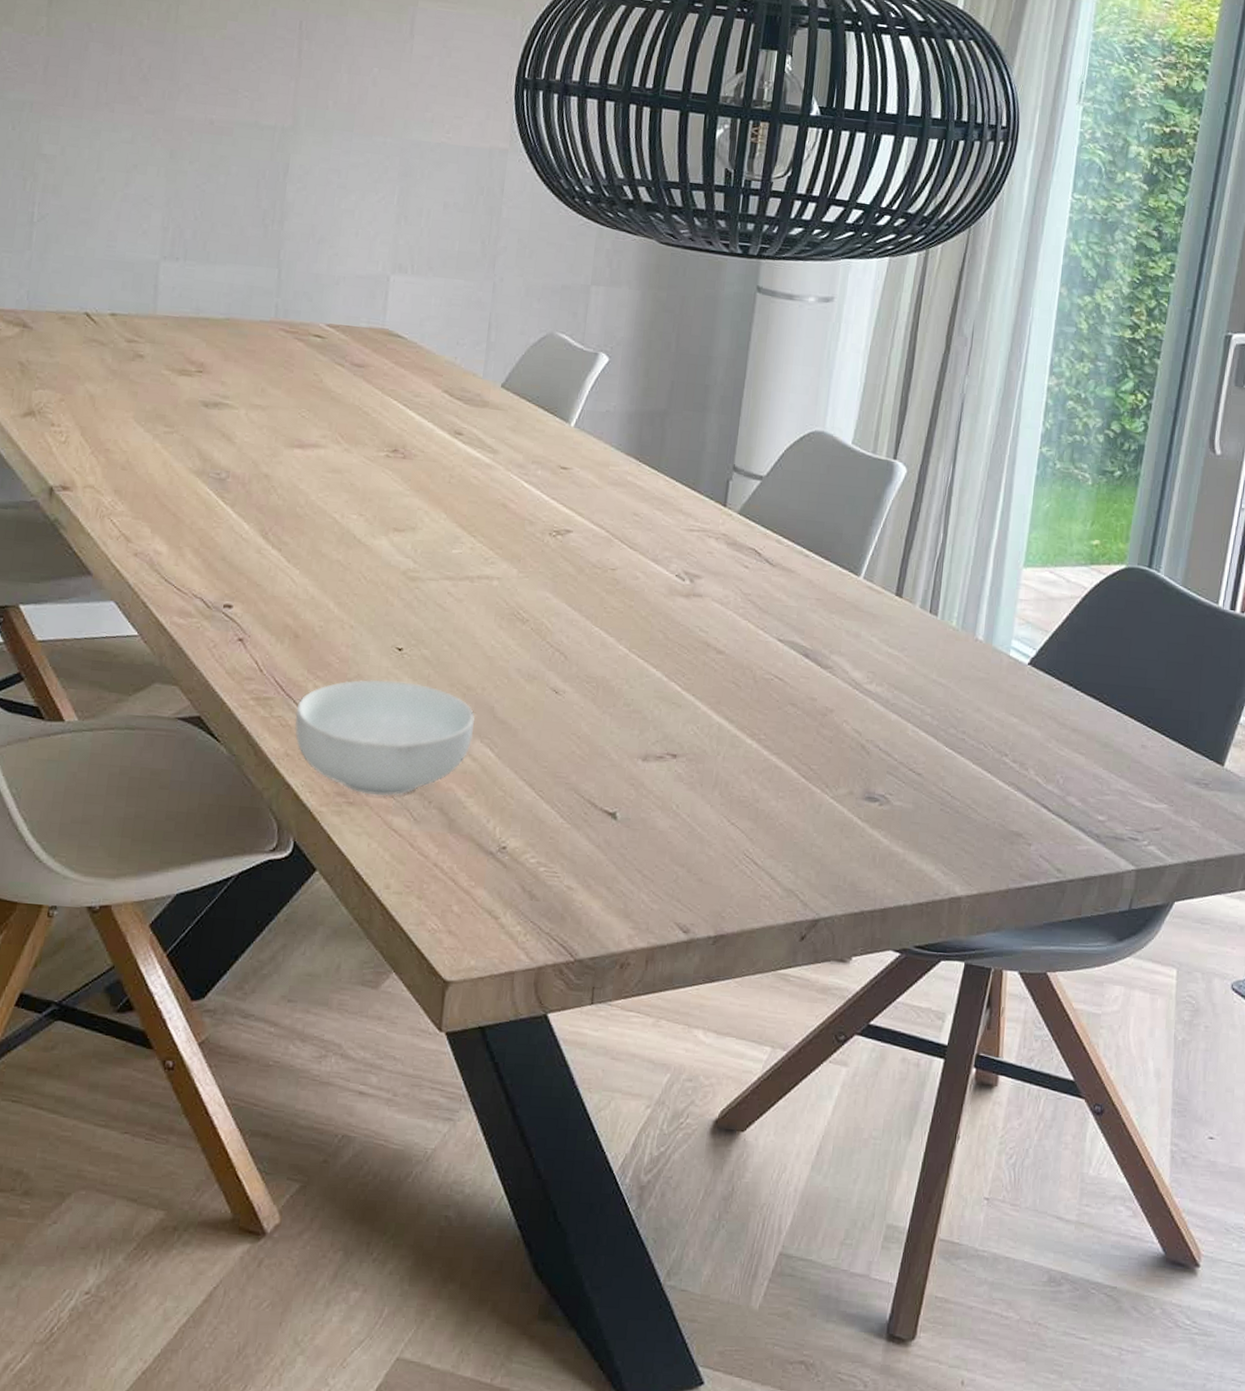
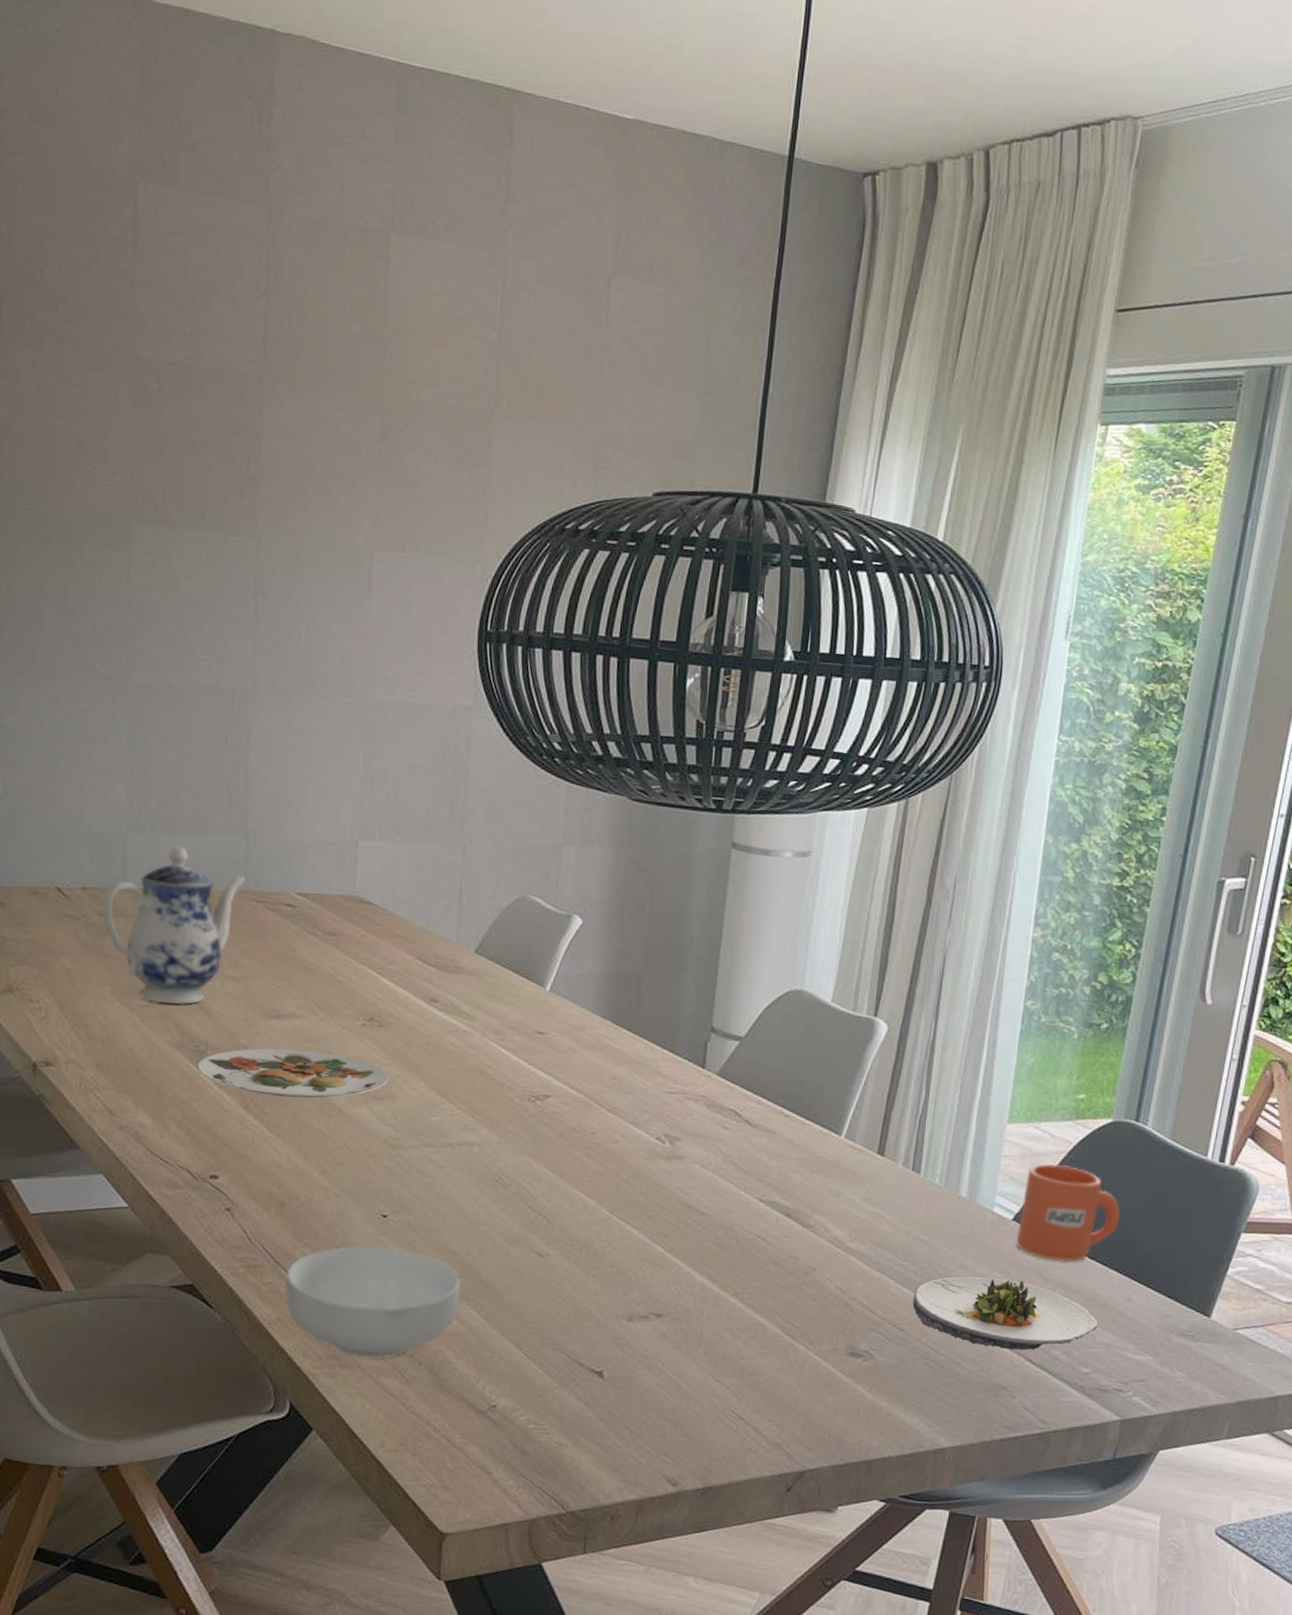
teapot: none [128,276,276,432] -> present [101,846,246,1004]
plate: none [217,477,410,529] -> present [197,1048,388,1098]
salad plate: none [930,720,1113,797] -> present [913,1276,1098,1351]
mug: none [1032,608,1134,708] -> present [1016,1163,1120,1263]

